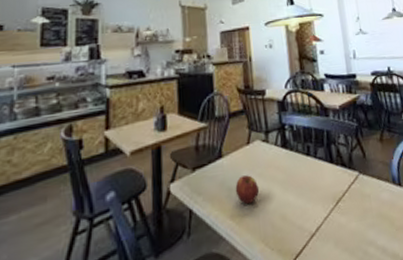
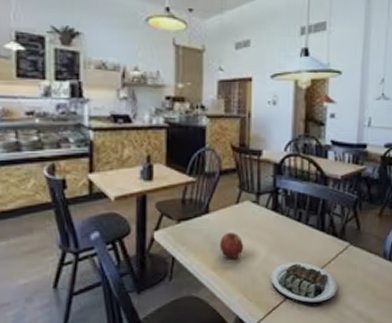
plate: none [289,198,356,248] -> present [271,262,337,306]

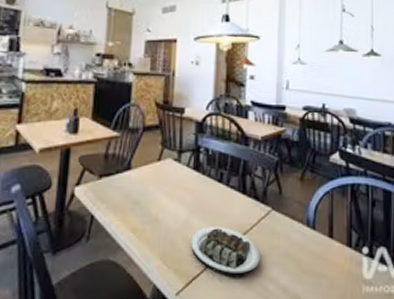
apple: present [219,233,244,259] -> none [139,191,165,220]

